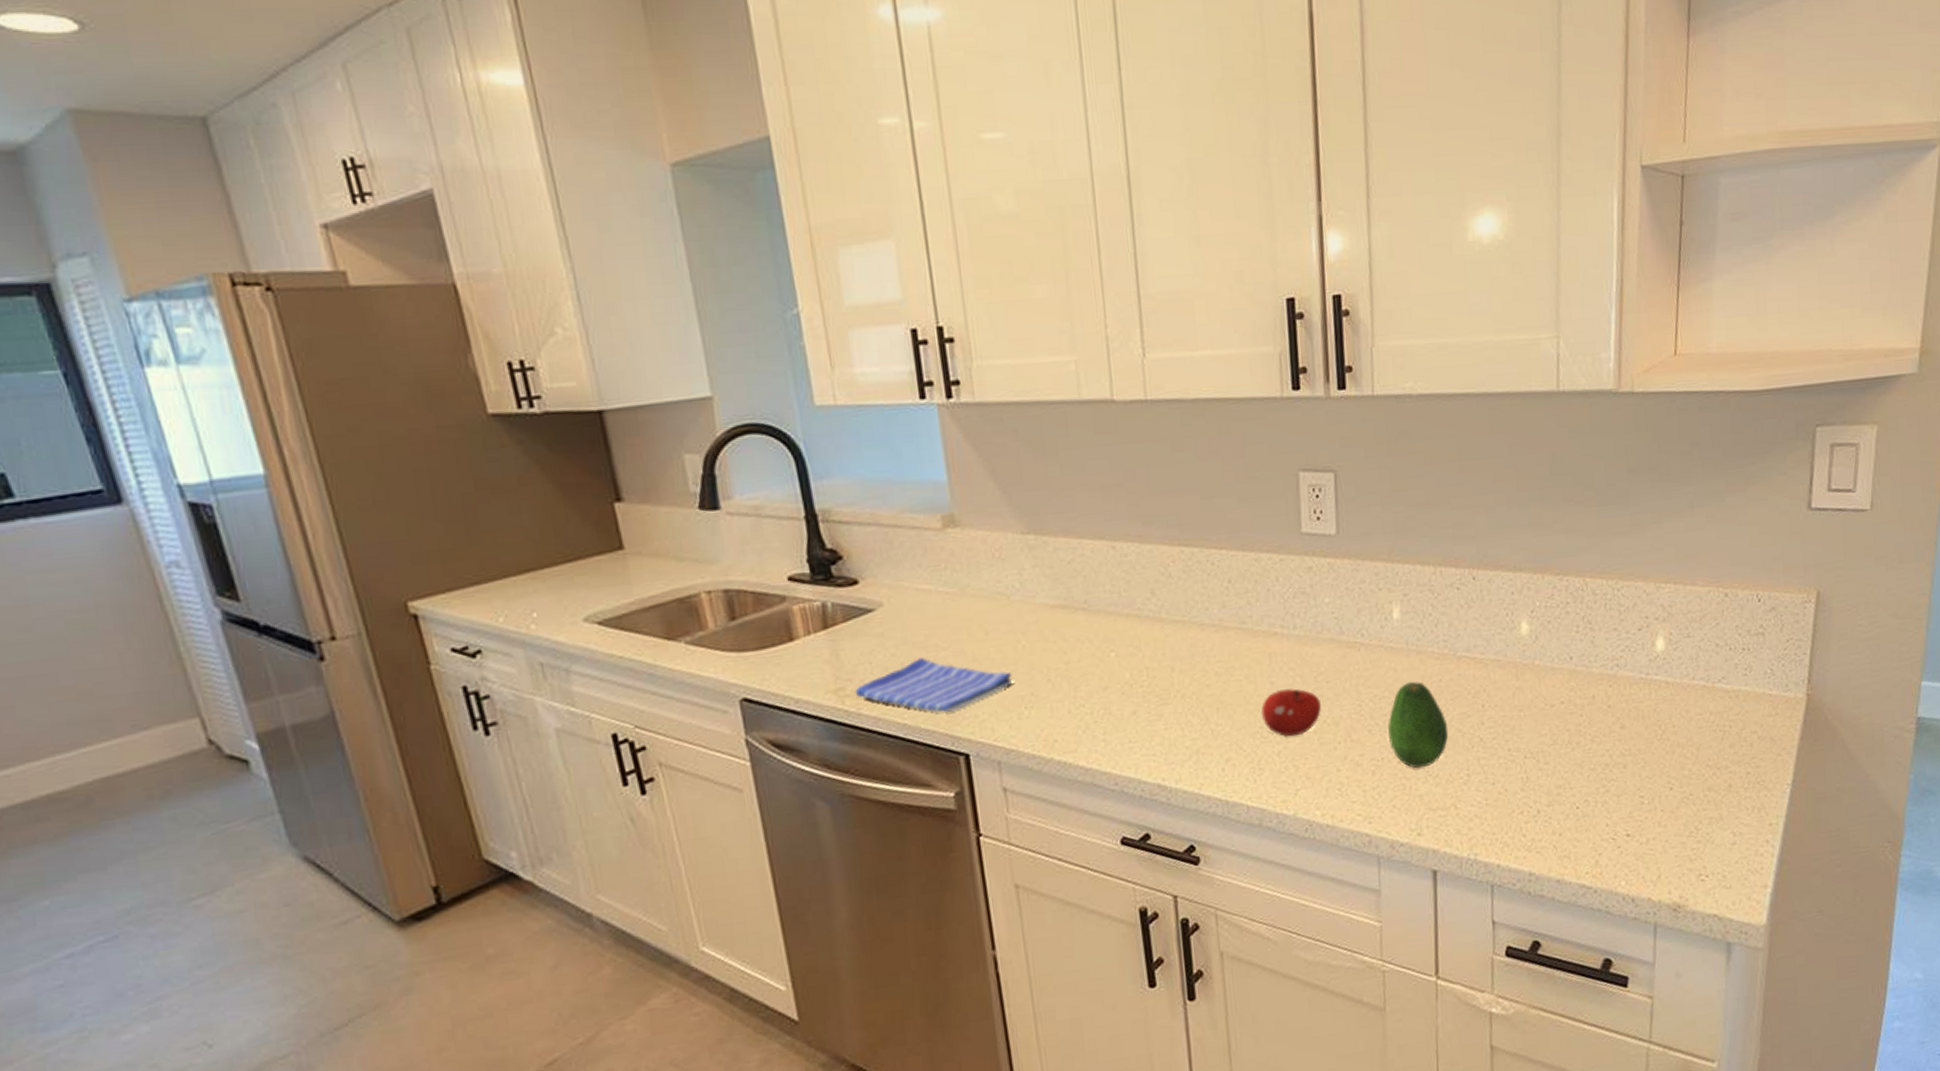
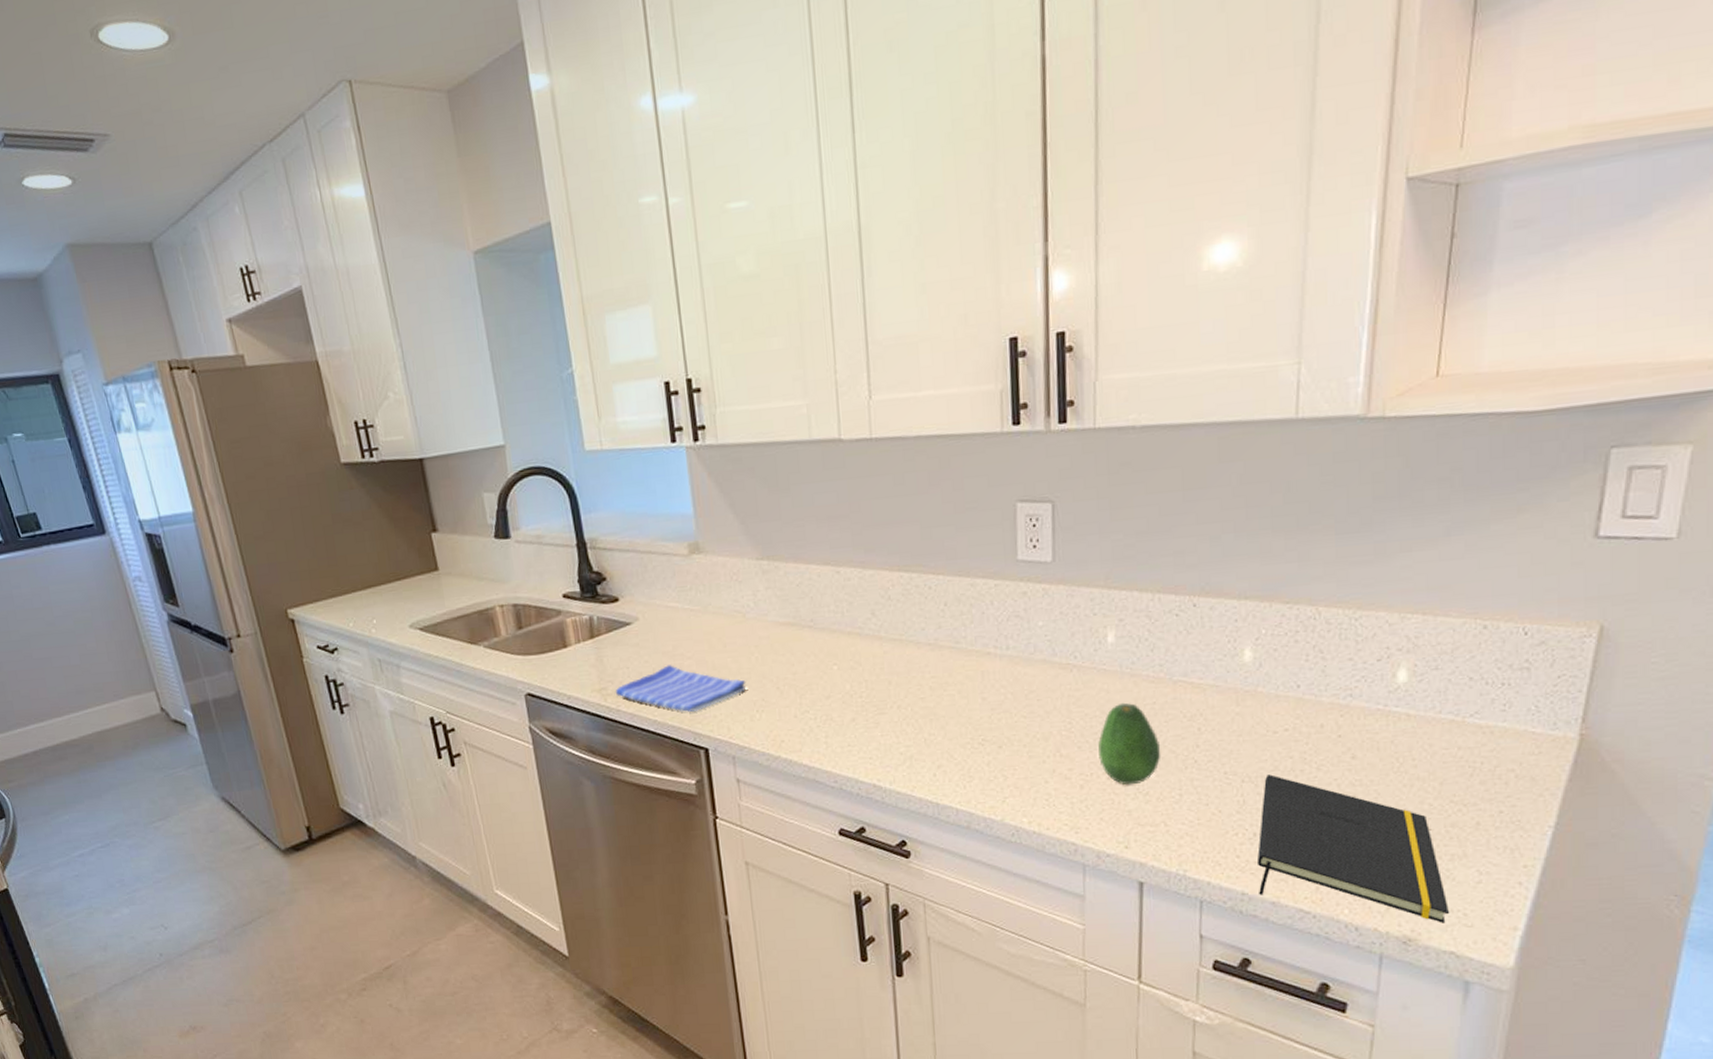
fruit: present [1260,688,1321,737] -> none [972,704,1031,749]
notepad: none [1542,749,1712,887] -> present [1257,774,1450,923]

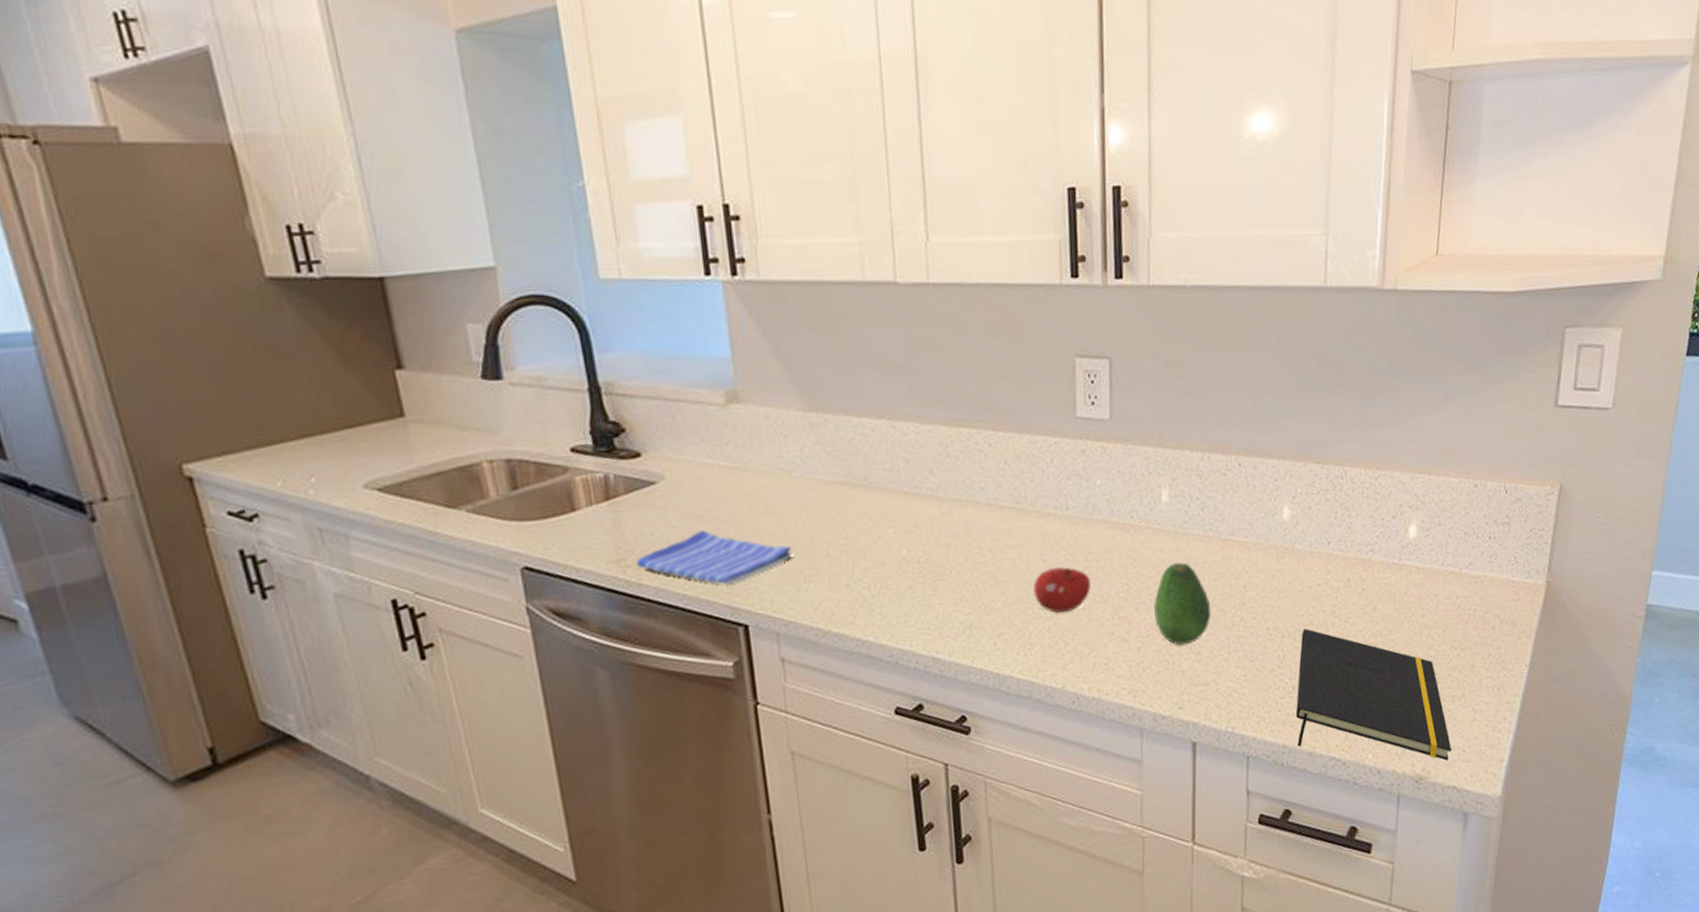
fruit: none [972,704,1031,749] -> present [1032,567,1091,613]

